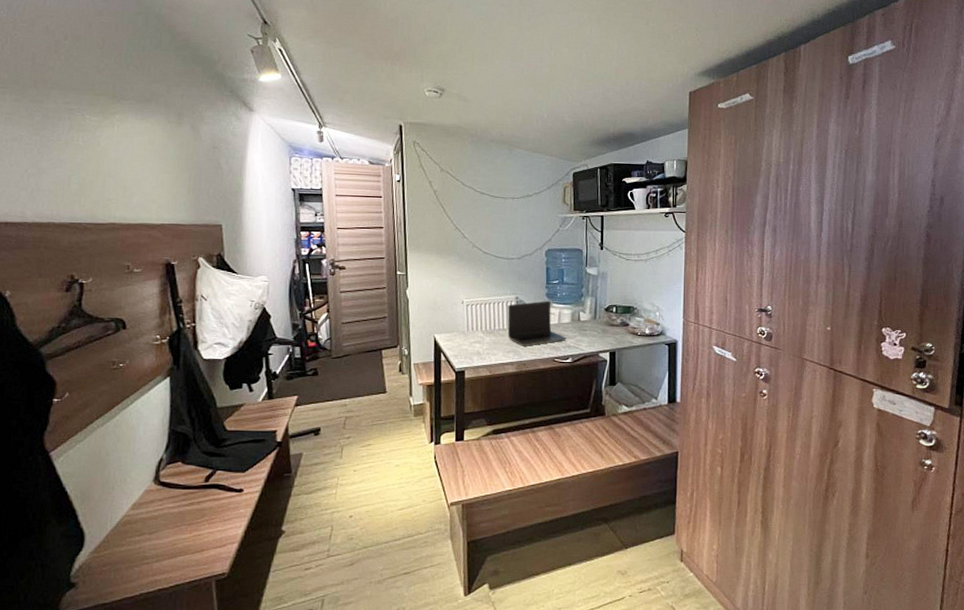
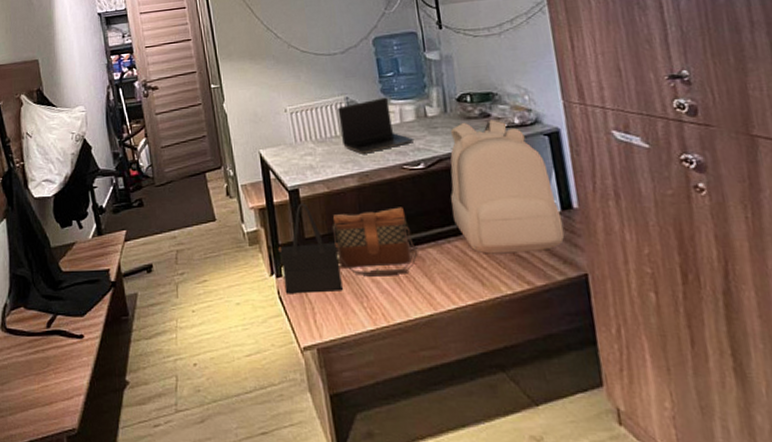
tote bag: none [440,383,492,459] -> present [278,203,343,294]
shoulder bag: none [489,392,556,447] -> present [332,207,418,277]
backpack: none [587,328,667,434] -> present [450,119,565,254]

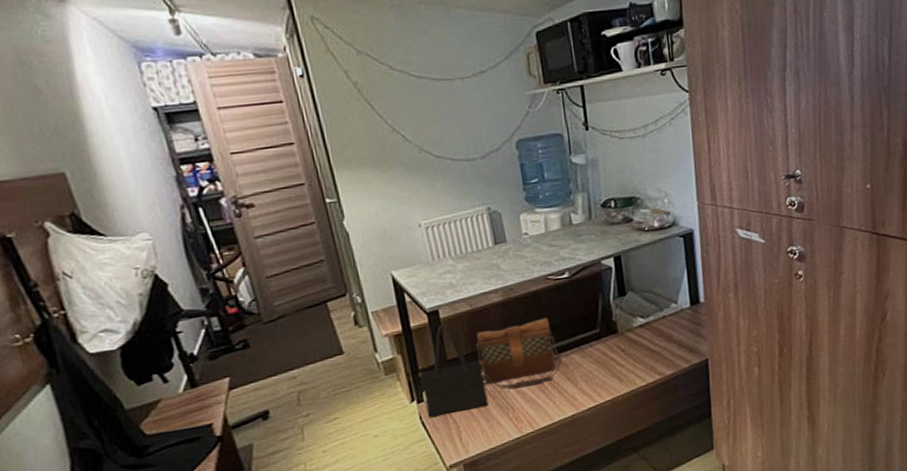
laptop computer: present [338,97,415,154] -> none [479,206,560,268]
backpack: present [450,119,565,254] -> none [594,224,692,353]

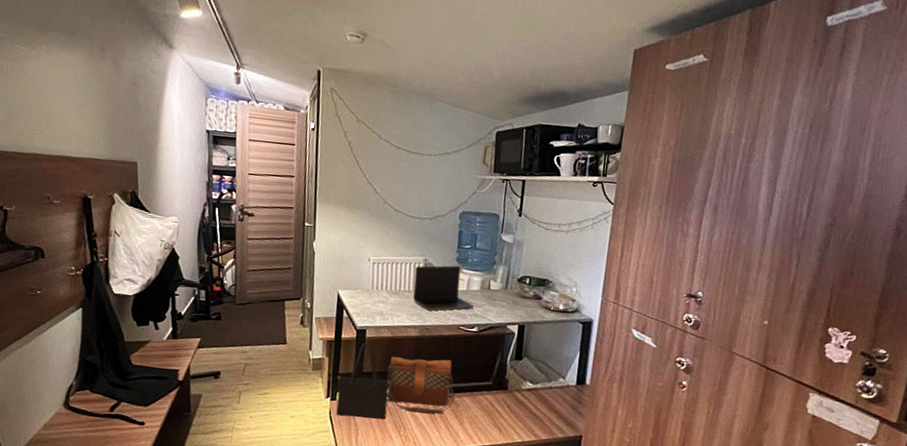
laptop computer: none [479,206,560,268] -> present [413,265,475,311]

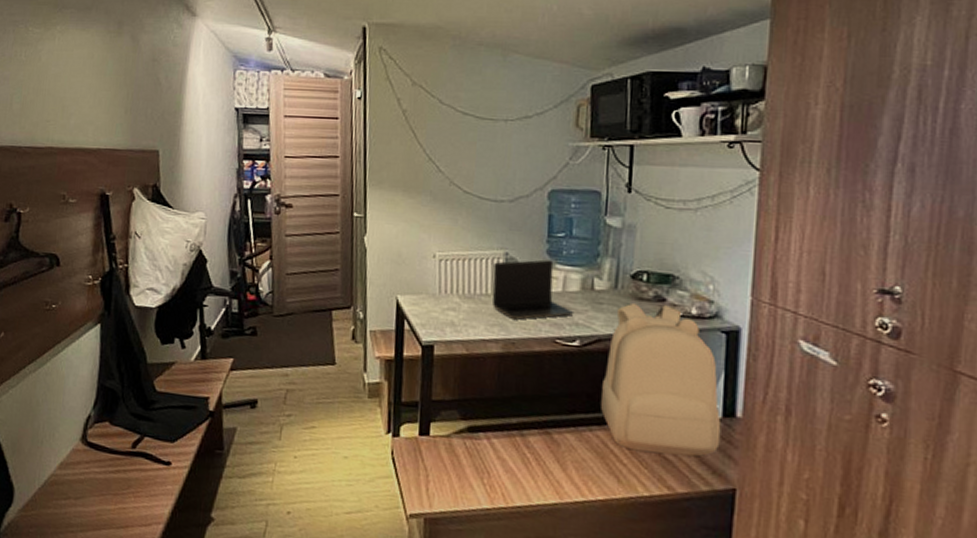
tote bag: present [336,342,390,420] -> none [399,361,467,463]
shoulder bag: present [386,356,455,414] -> none [463,380,554,456]
backpack: none [490,300,575,413] -> present [600,303,721,457]

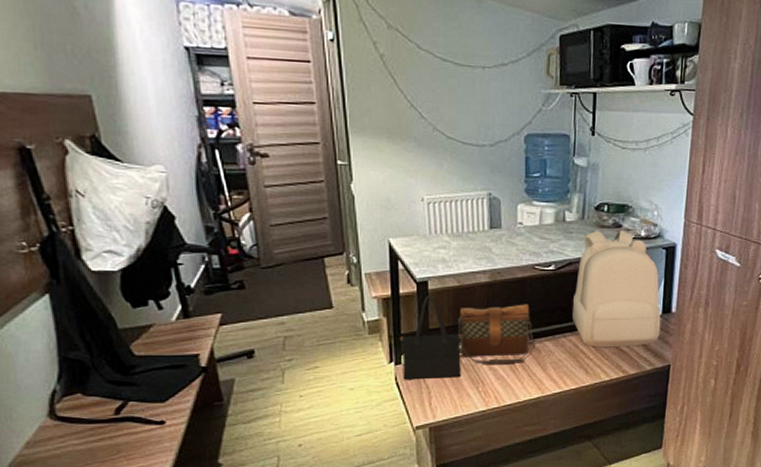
tote bag: none [399,361,467,463] -> present [400,295,461,380]
shoulder bag: none [463,380,554,456] -> present [457,304,536,365]
laptop computer: present [492,259,575,320] -> none [478,198,550,252]

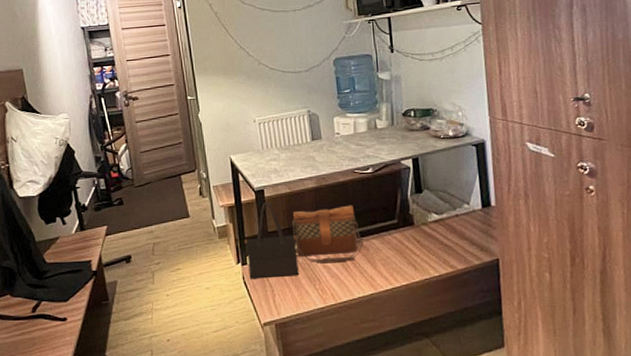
backpack: present [571,230,661,348] -> none [393,132,483,244]

